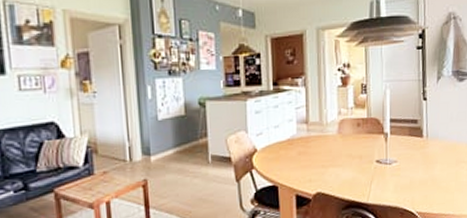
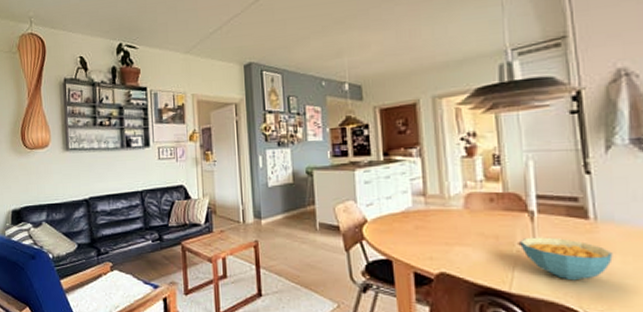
cereal bowl: none [377,154,435,188] -> present [520,237,613,281]

